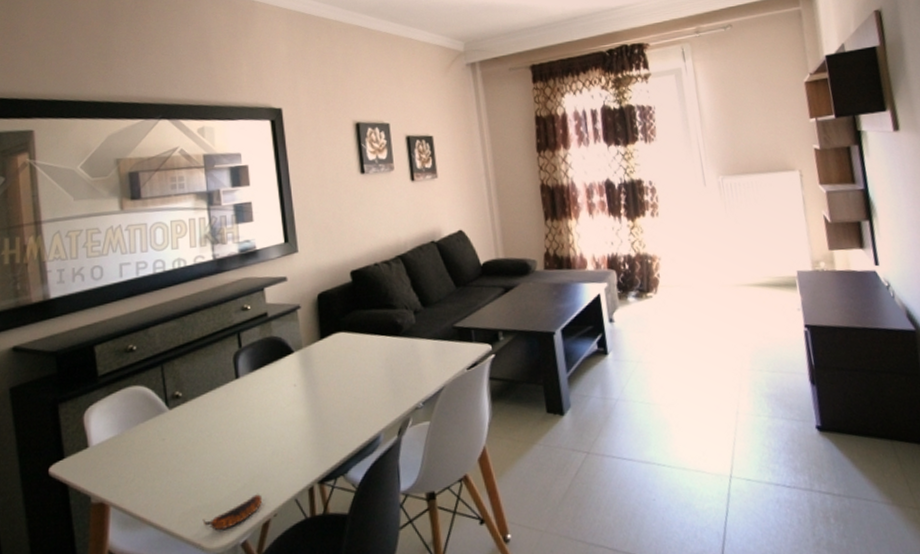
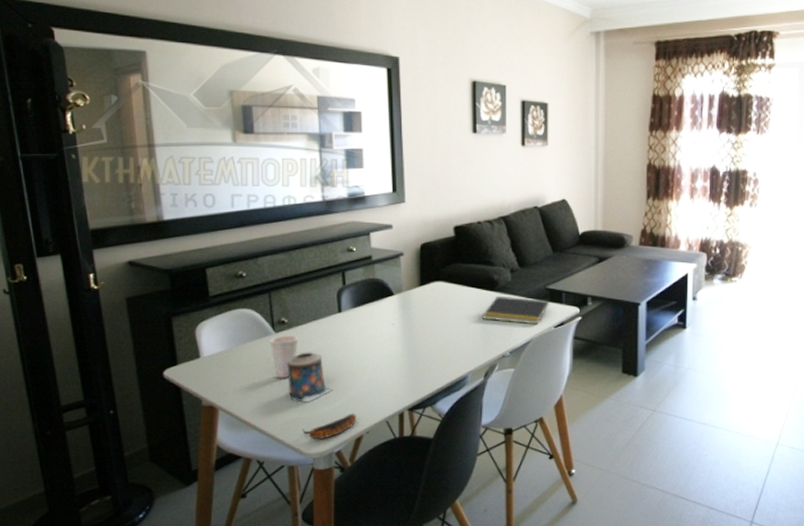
cup: none [163,409,195,462] -> present [270,334,299,379]
candle: none [183,427,236,487] -> present [288,352,334,403]
notepad: none [389,339,459,369] -> present [483,295,549,325]

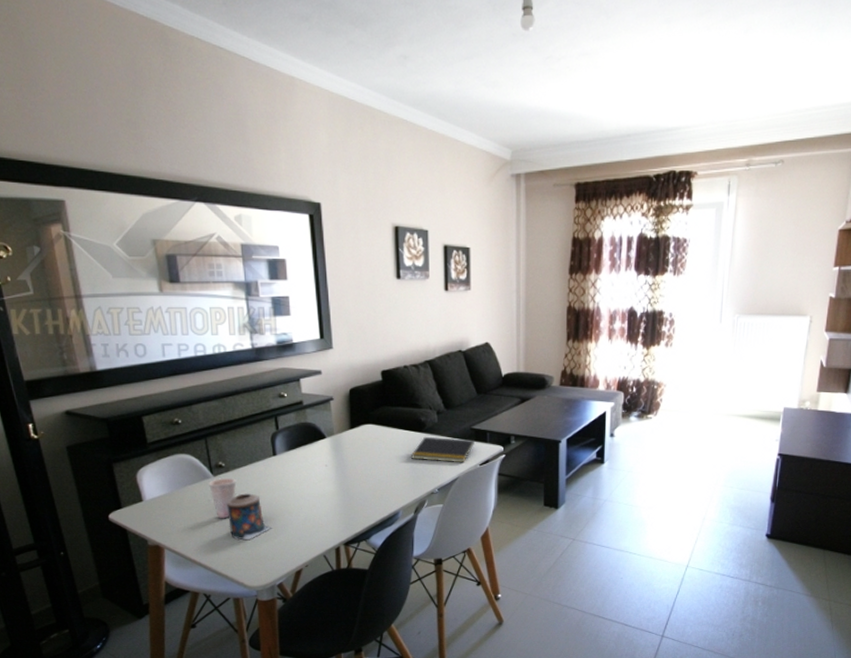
banana: present [302,413,357,440] -> none [244,549,296,574]

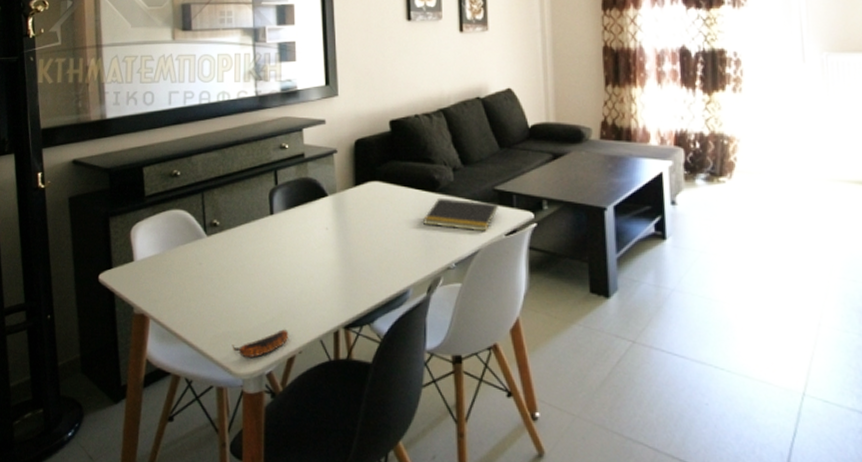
cup: present [209,477,237,519] -> none [201,238,230,287]
candle: present [227,493,273,541] -> none [218,257,266,315]
banana: none [244,549,296,574] -> present [232,329,289,359]

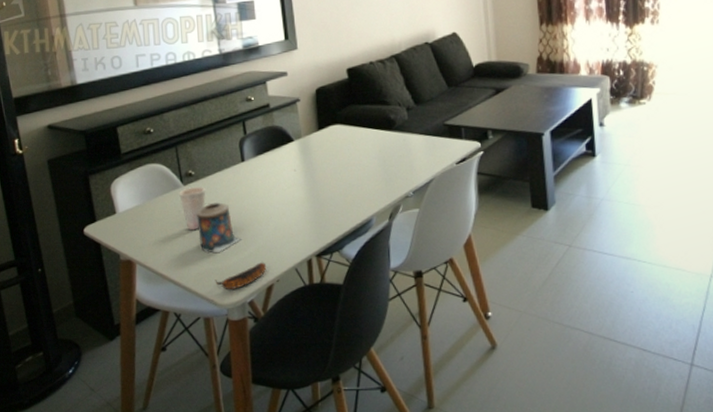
cup: none [201,238,230,287] -> present [179,186,206,231]
candle: none [218,257,266,315] -> present [197,202,243,253]
notepad: present [423,197,498,232] -> none [382,135,449,163]

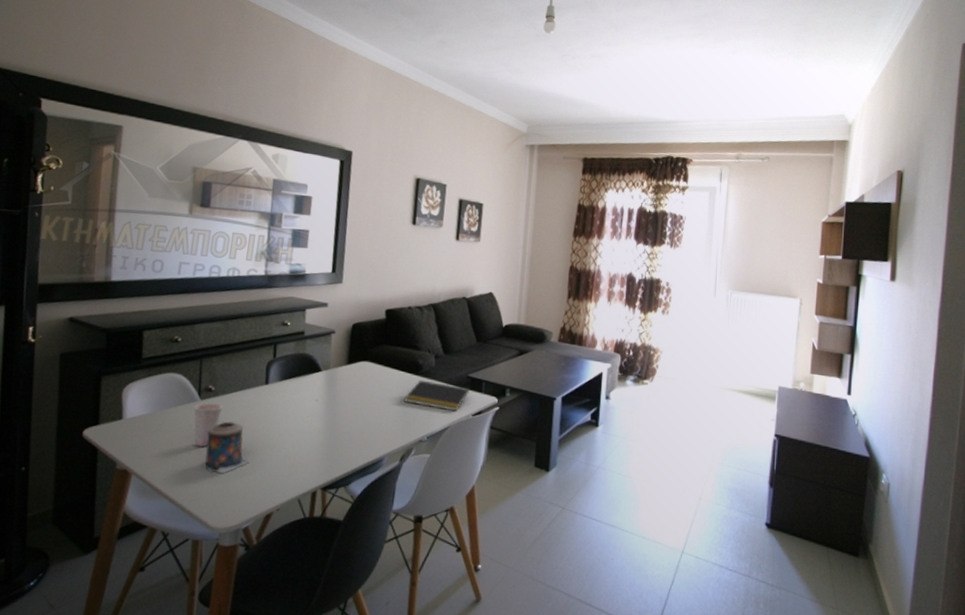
banana: present [215,262,267,291] -> none [212,488,270,514]
notepad: none [382,135,449,163] -> present [404,380,469,412]

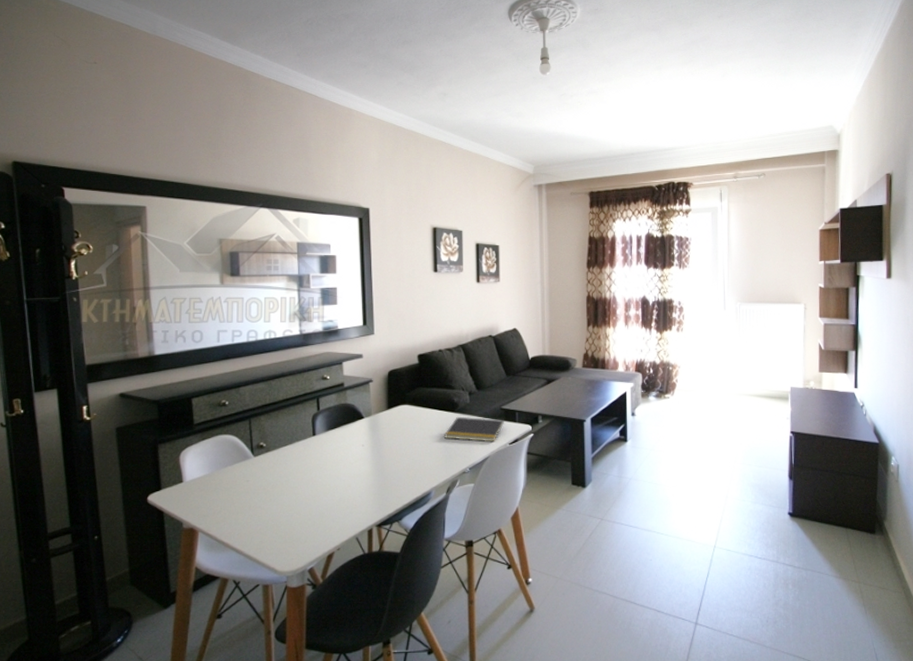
cup: present [194,403,223,447] -> none [249,457,276,500]
candle: present [205,421,251,474] -> none [264,474,308,523]

